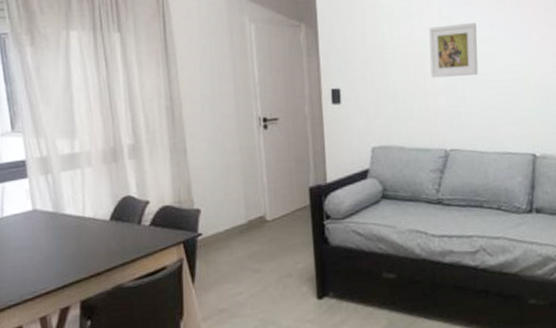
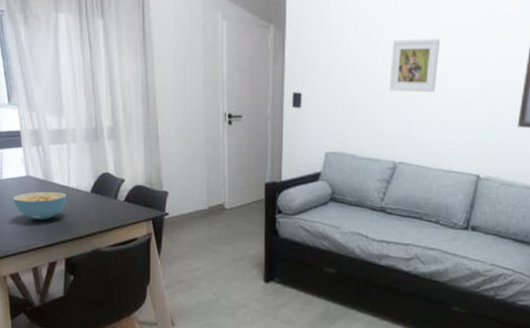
cereal bowl: none [15,223,82,259] -> present [12,191,67,220]

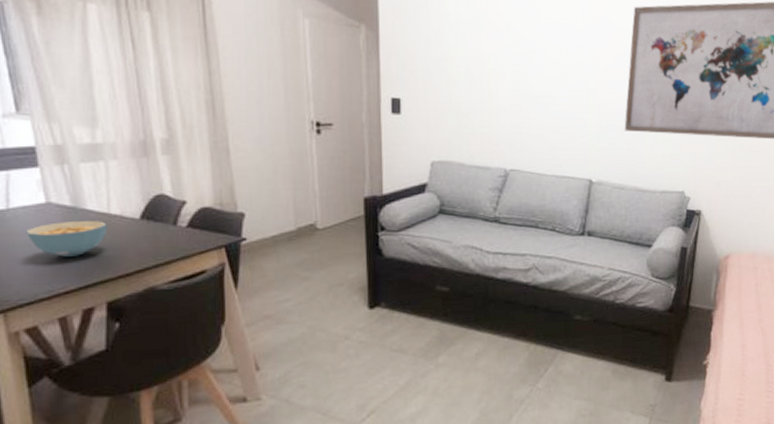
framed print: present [389,39,440,92] -> none [495,43,545,97]

